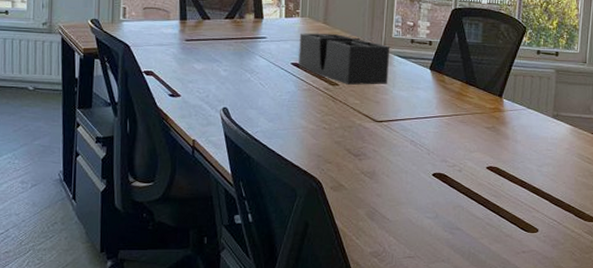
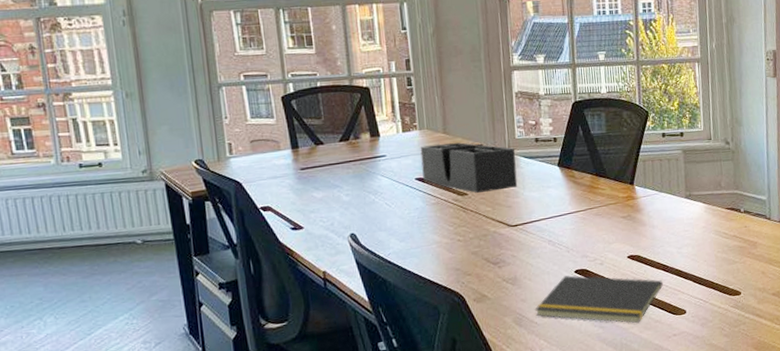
notepad: none [388,177,519,235] -> present [535,275,664,324]

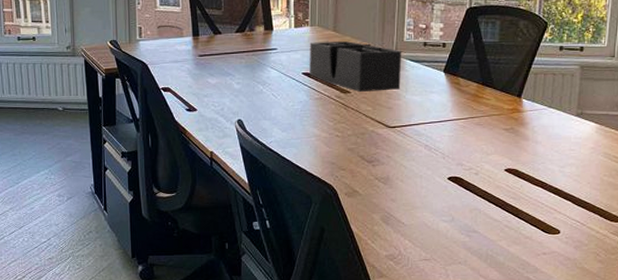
notepad: present [535,275,664,324] -> none [403,181,540,237]

